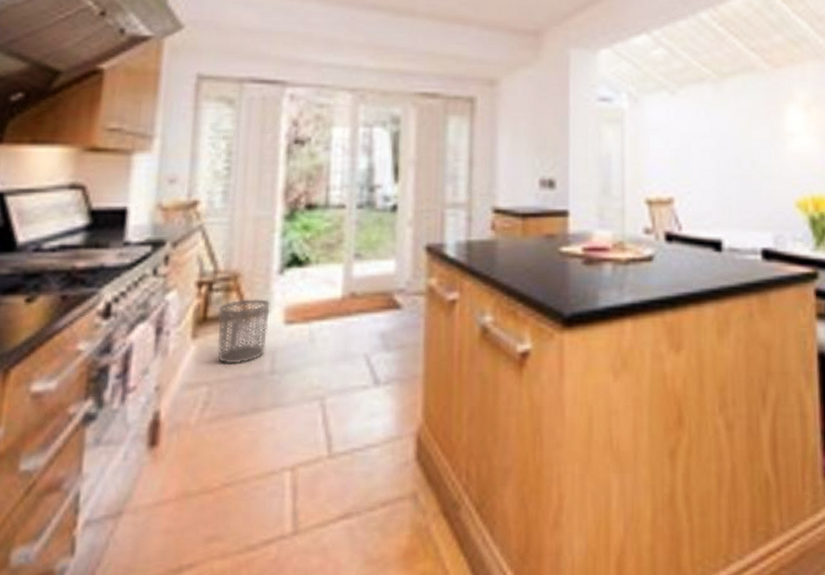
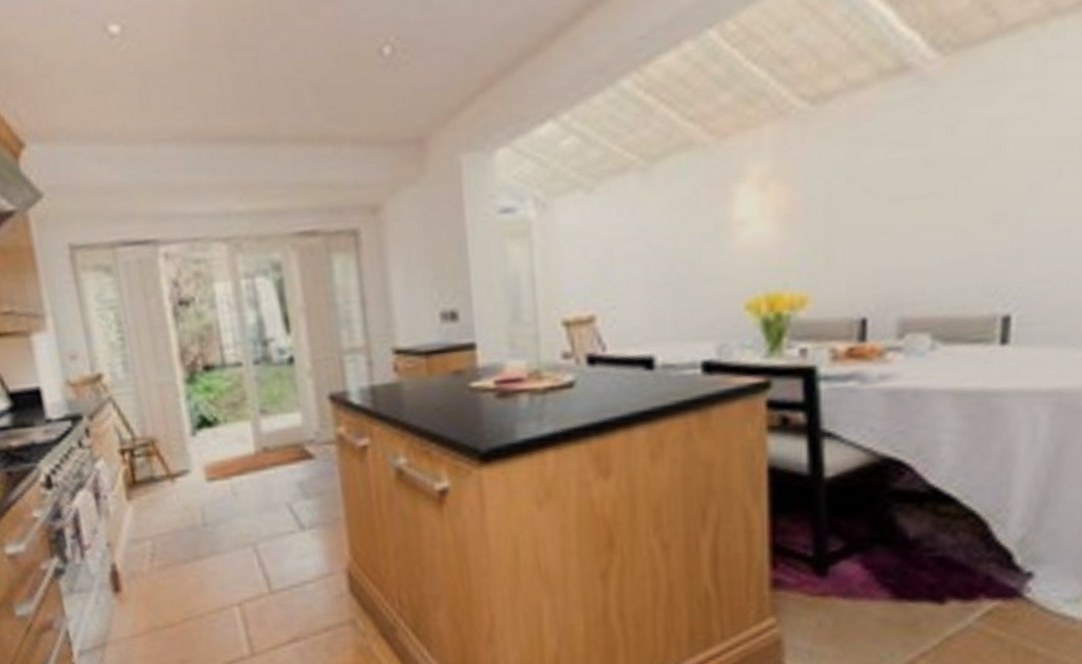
waste bin: present [217,299,270,365] -> none [145,460,195,520]

